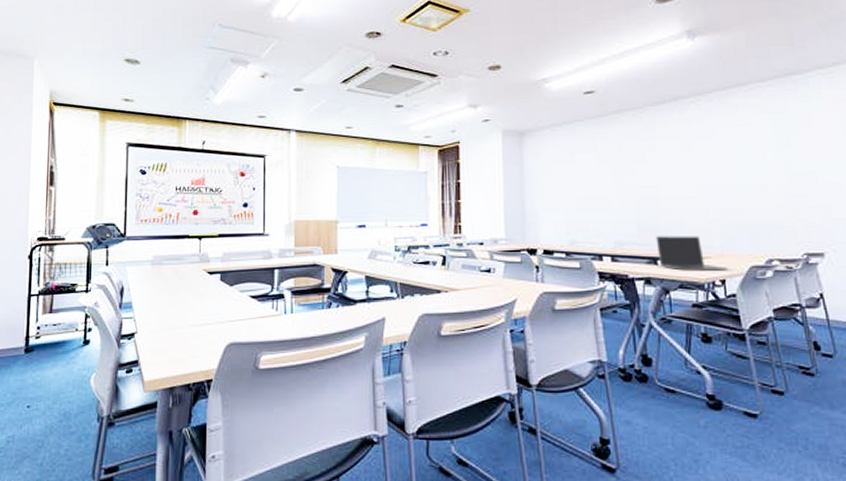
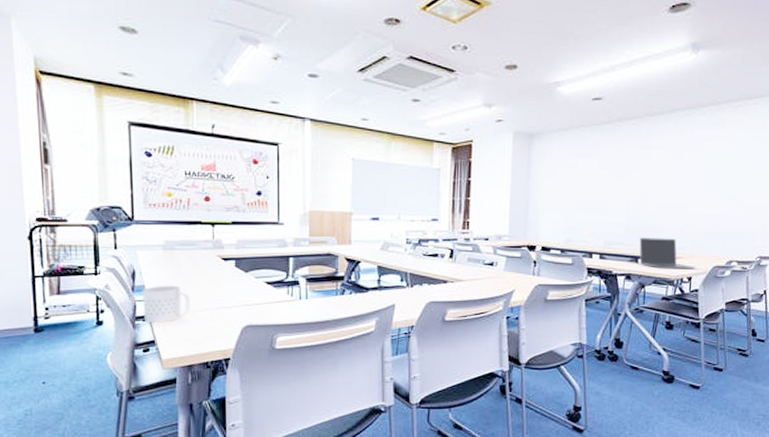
mug: none [128,301,175,343] -> present [142,285,190,324]

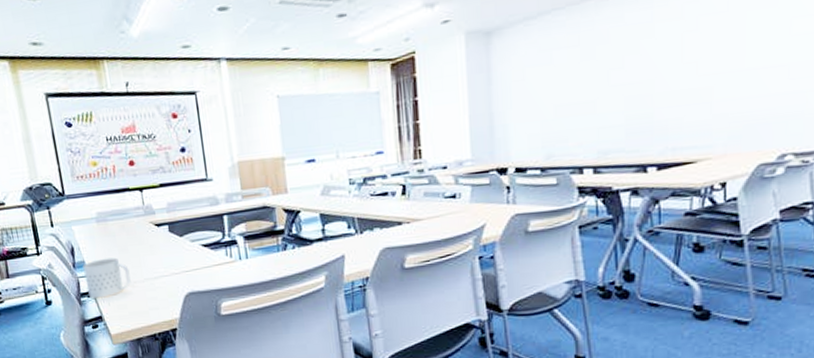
laptop: present [639,237,695,269] -> none [647,135,730,176]

